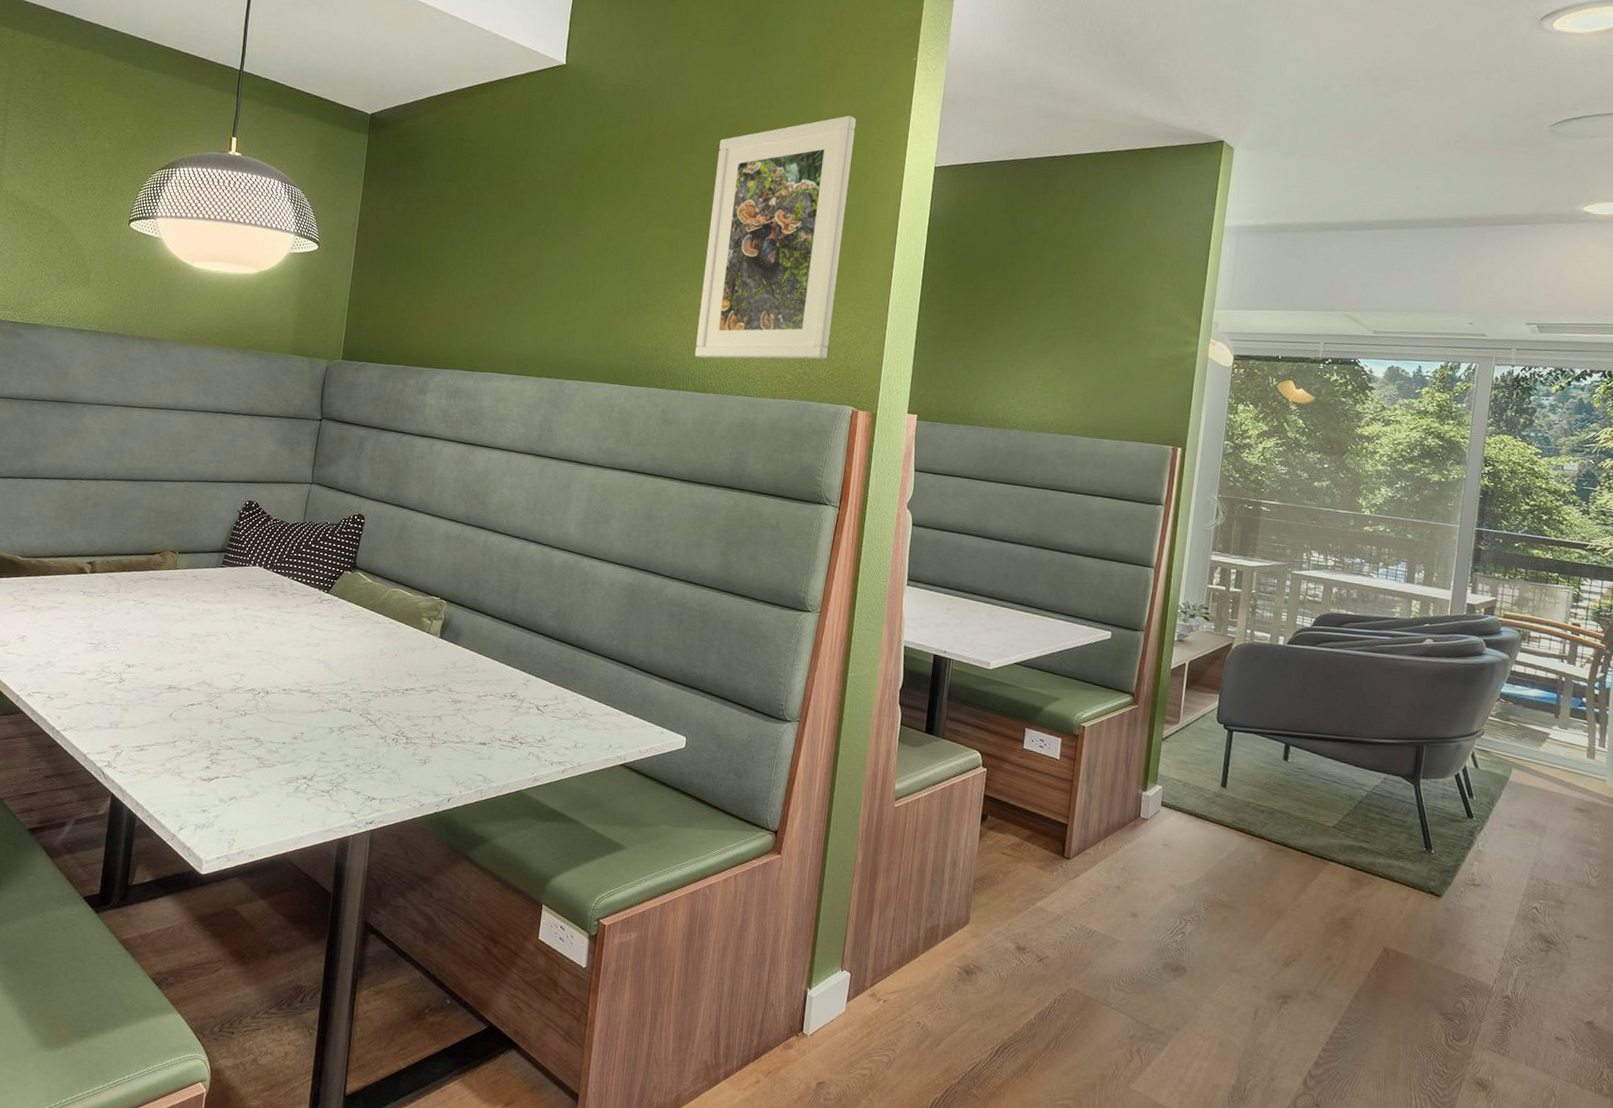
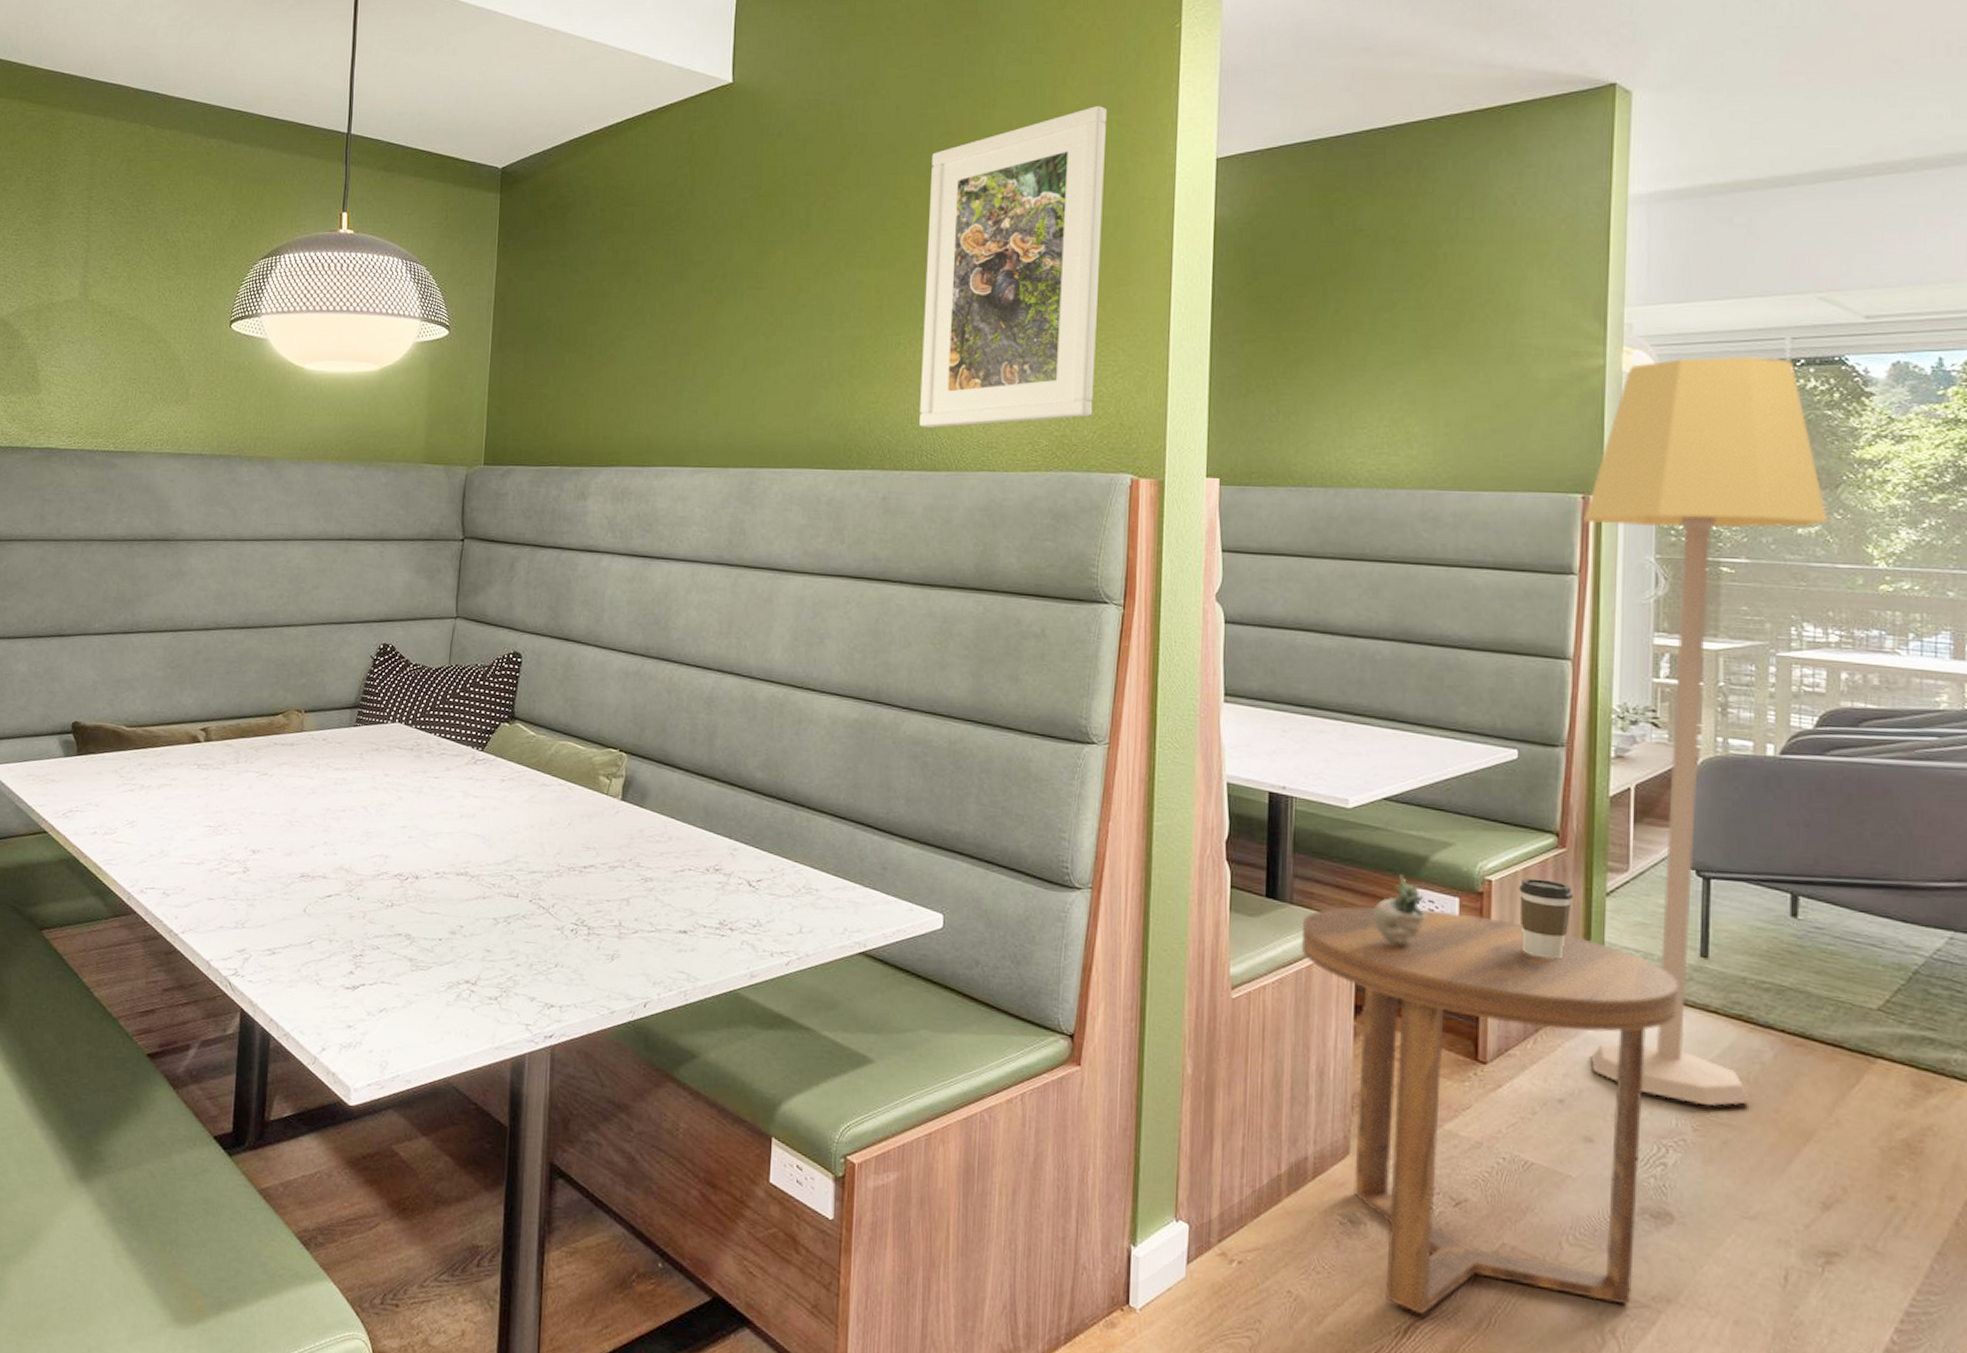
side table: none [947,742,1204,1039] -> present [1301,906,1677,1315]
succulent plant: none [1000,716,1069,773] -> present [1372,867,1467,947]
coffee cup: none [1102,726,1140,785] -> present [1518,878,1573,959]
lamp: none [1140,351,1335,893] -> present [1584,355,1827,1106]

